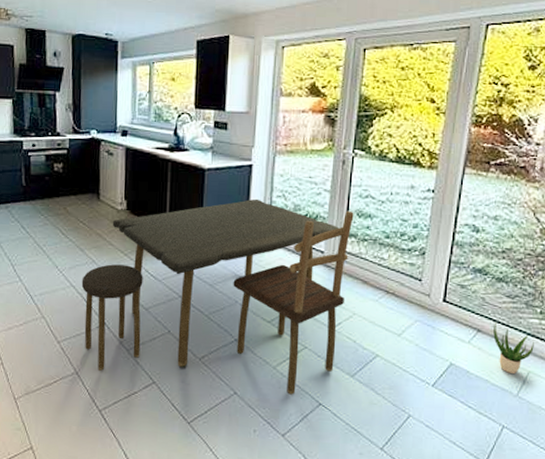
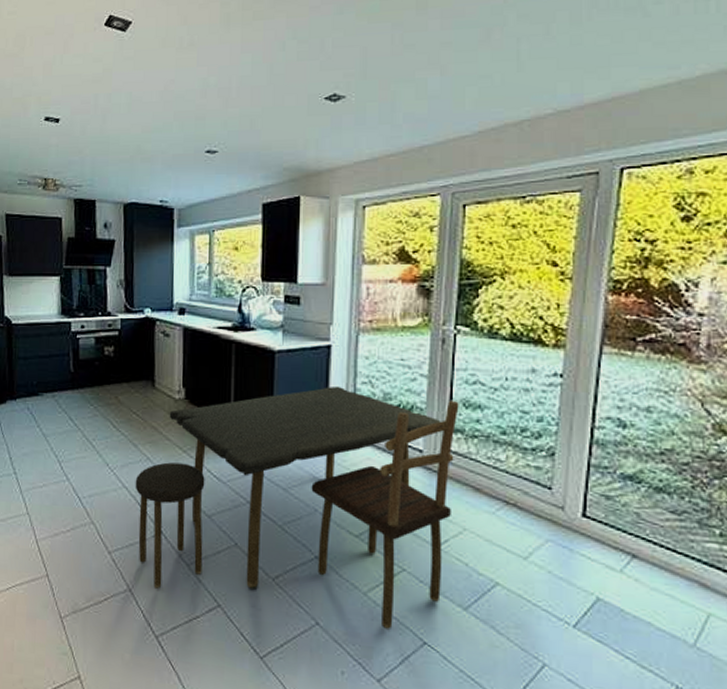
potted plant: present [493,321,534,373] -> none [655,544,714,616]

